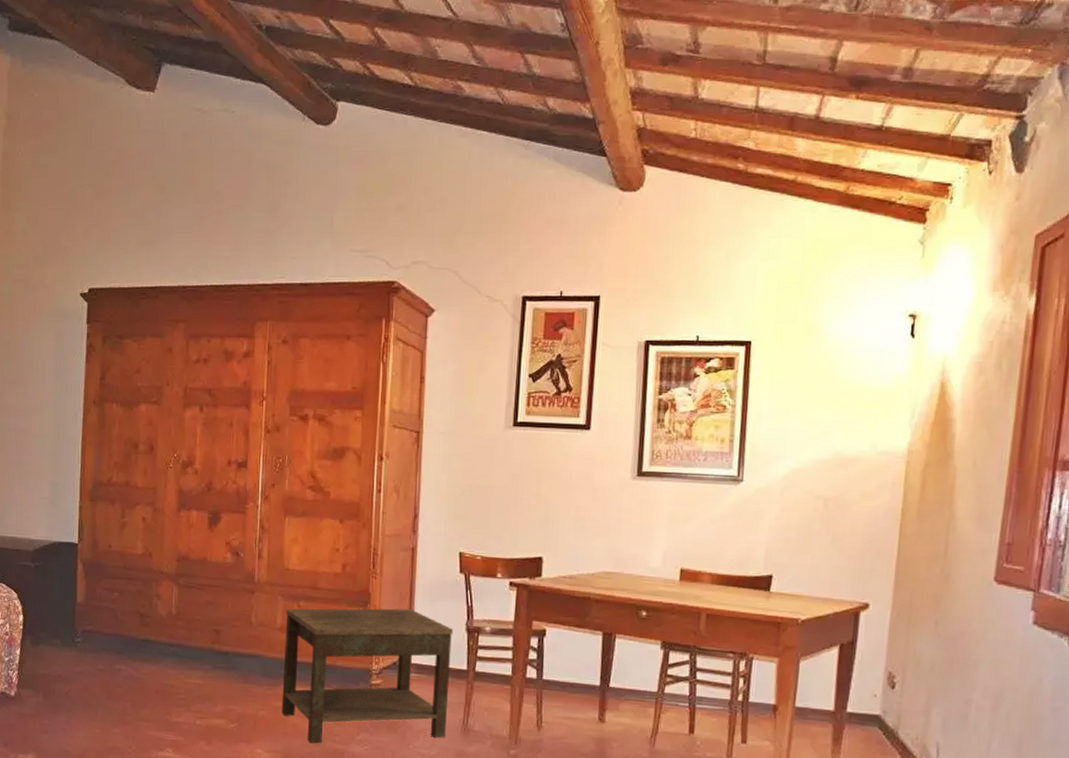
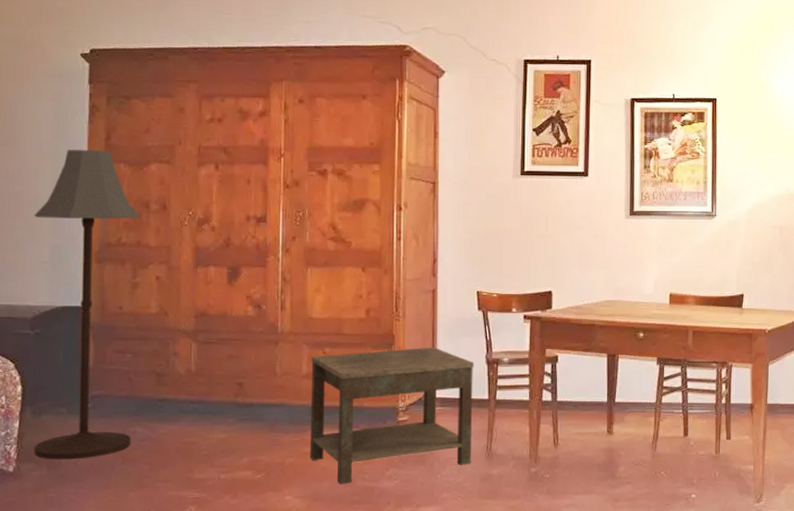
floor lamp: none [32,389,130,691] -> present [34,150,141,460]

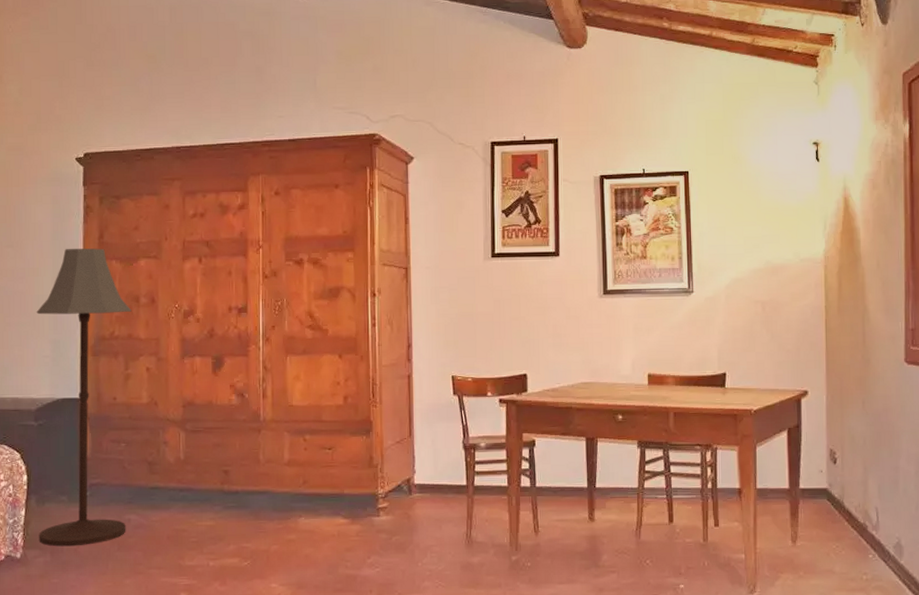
side table: present [310,347,474,484] -> none [293,432,452,572]

